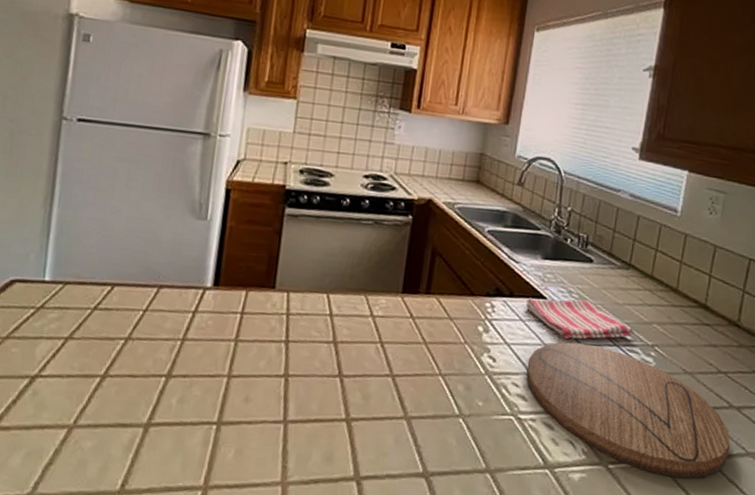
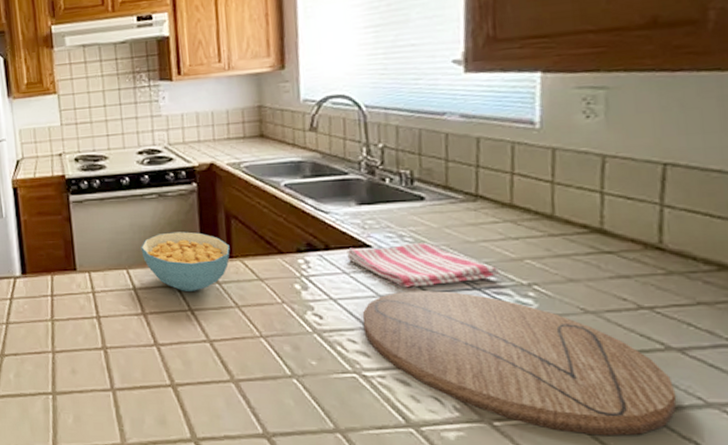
cereal bowl: none [346,261,430,324] -> present [141,231,230,291]

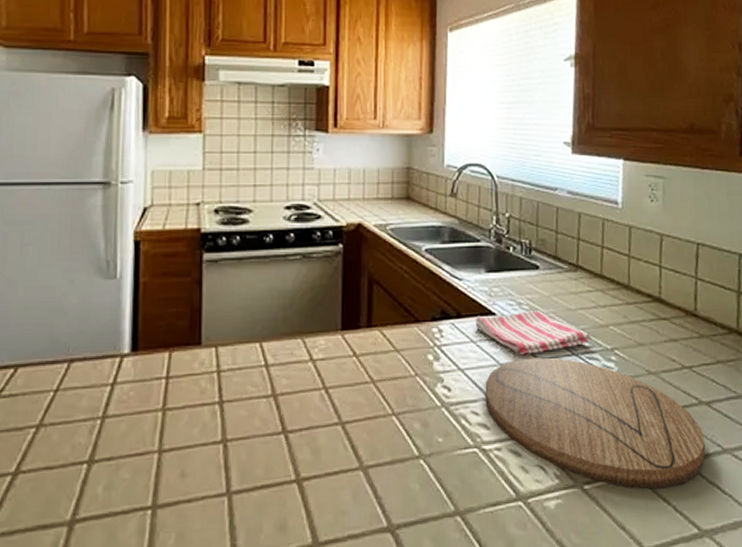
cereal bowl: present [141,231,230,291] -> none [278,298,370,367]

